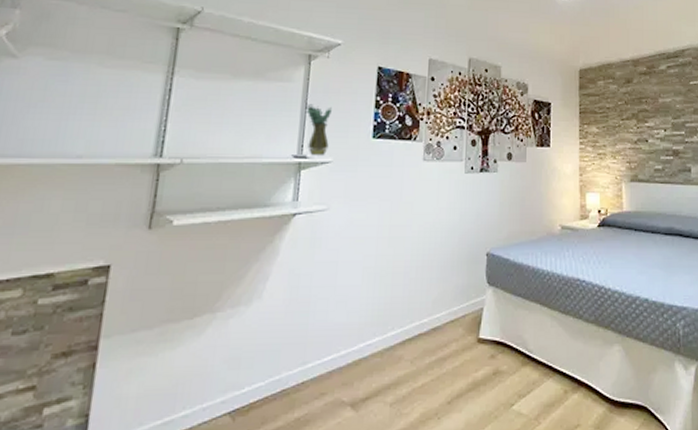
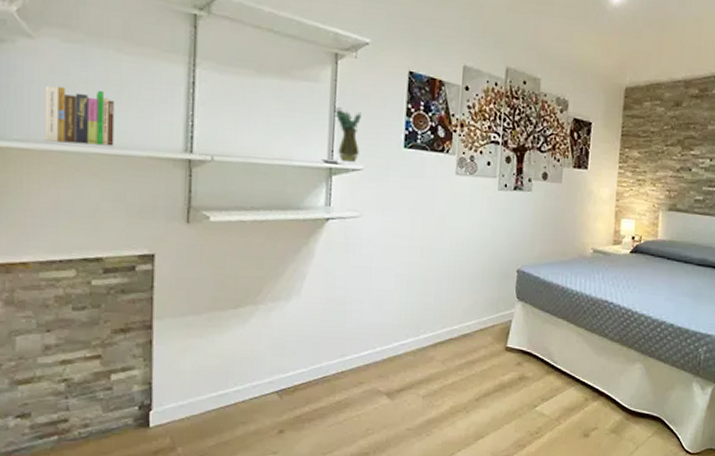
books: none [11,101,90,157] -> present [44,86,115,146]

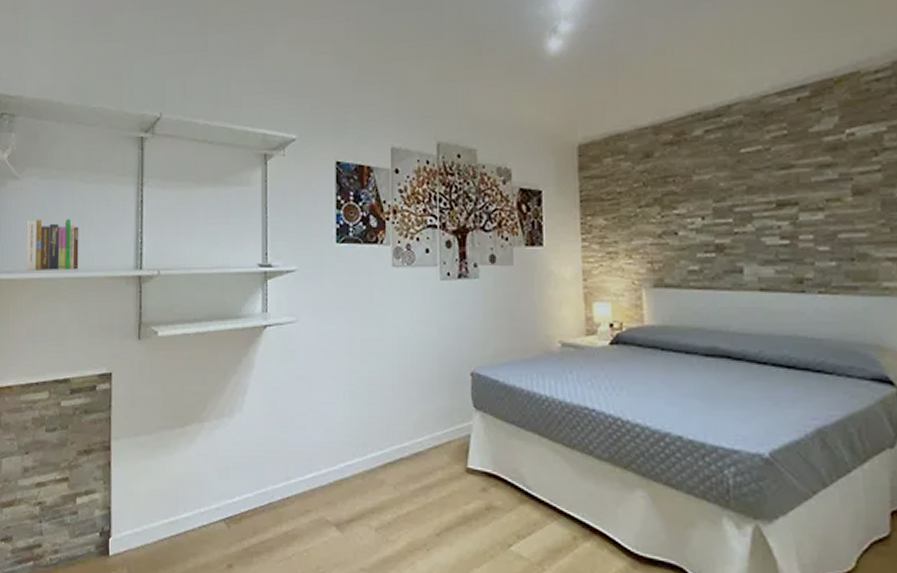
vase: present [334,107,361,163] -> none [266,208,292,265]

